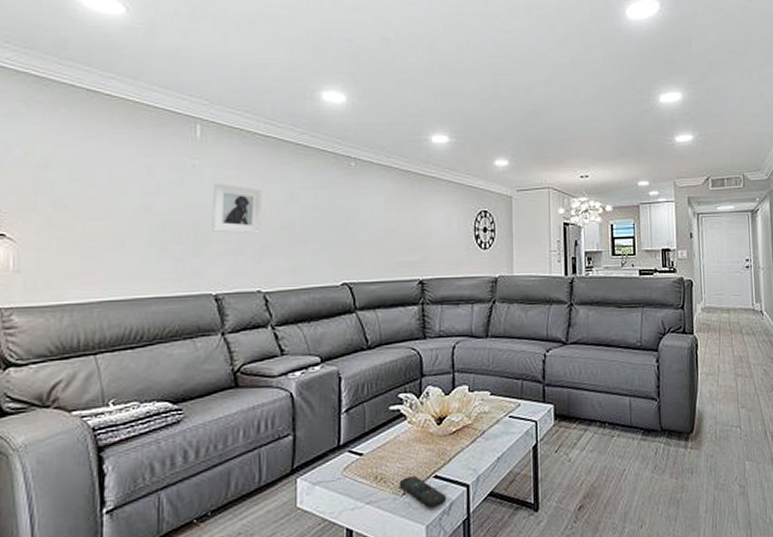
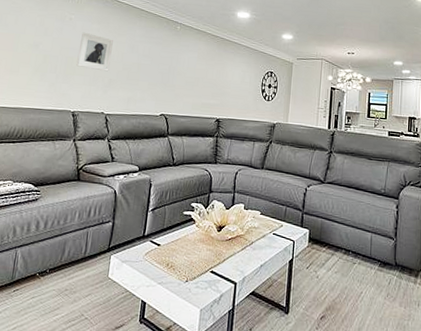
remote control: present [399,476,447,509] -> none [183,268,219,297]

